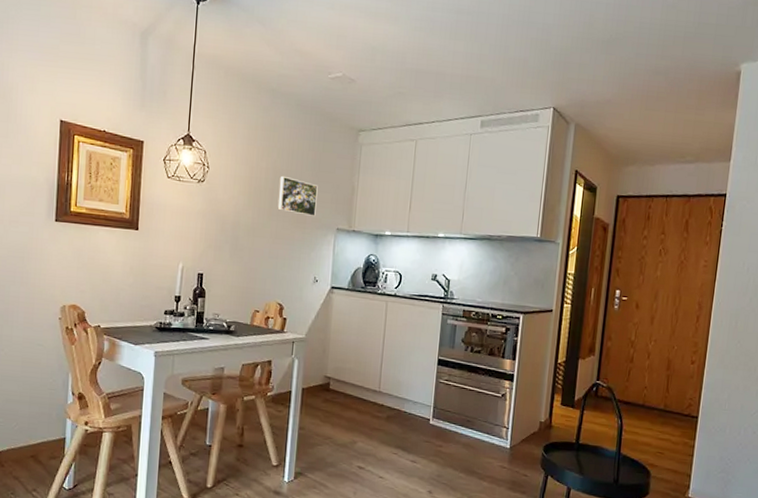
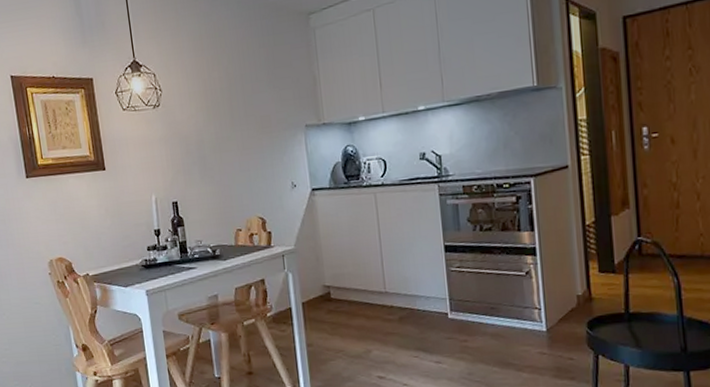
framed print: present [277,176,318,216] -> none [235,81,280,119]

